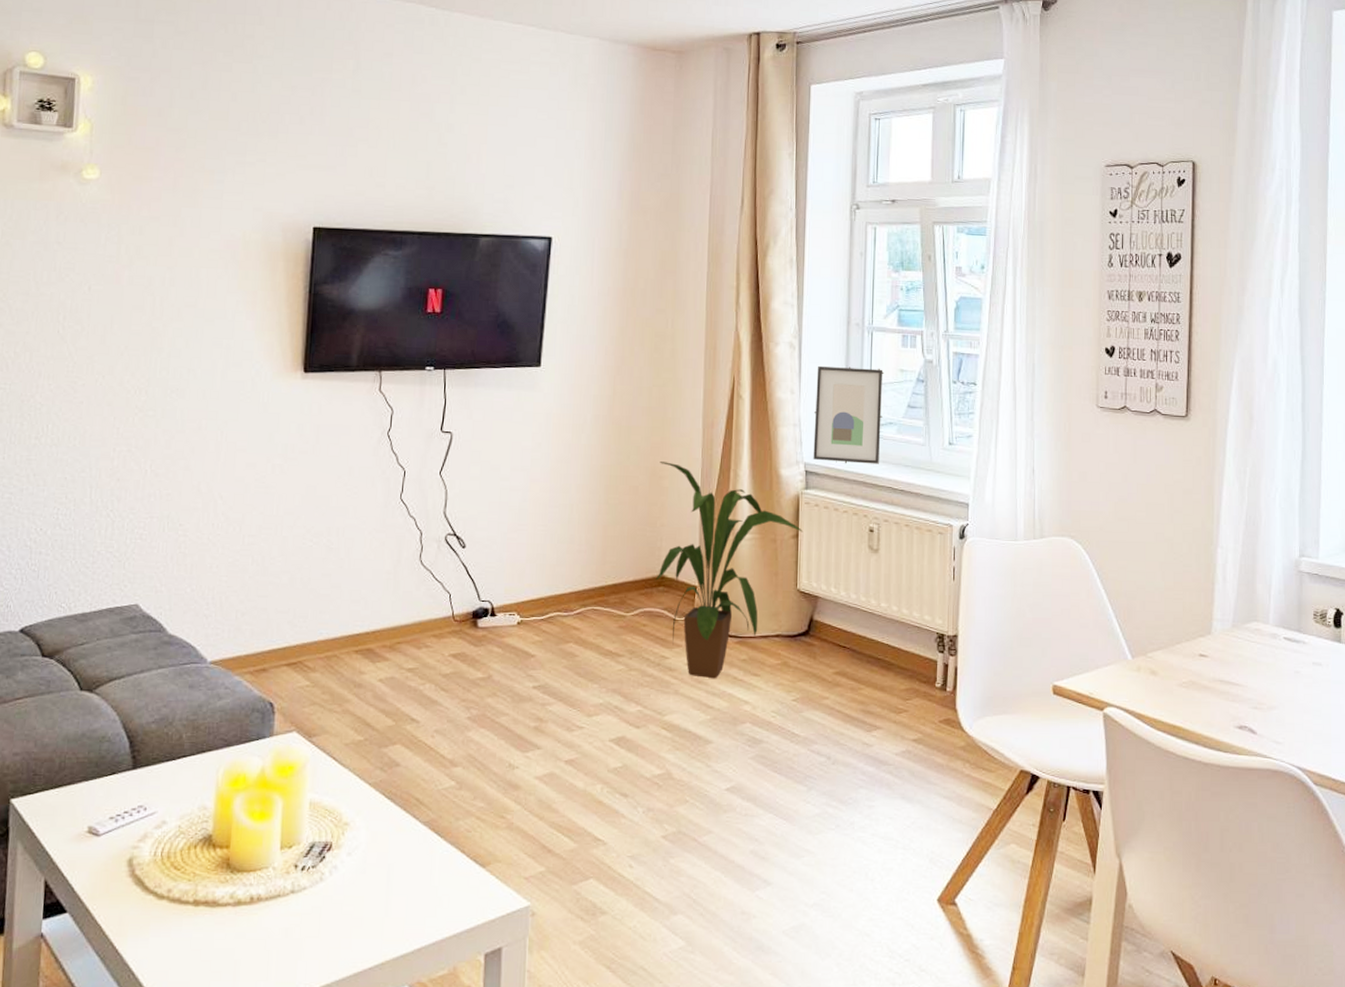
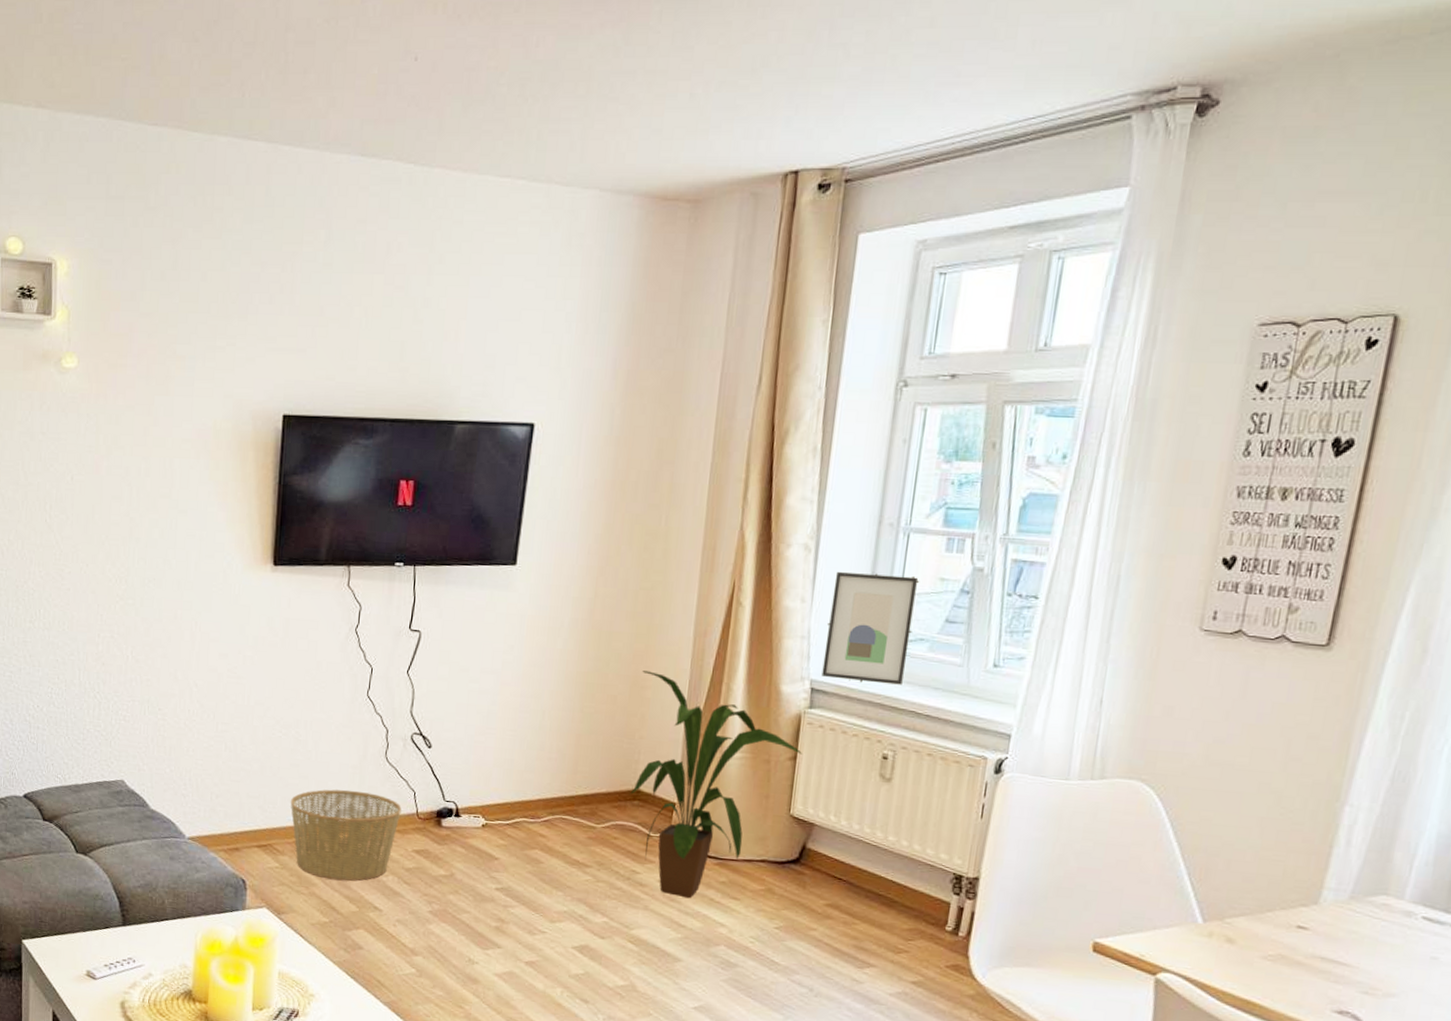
basket: none [321,596,437,694] -> present [290,789,402,881]

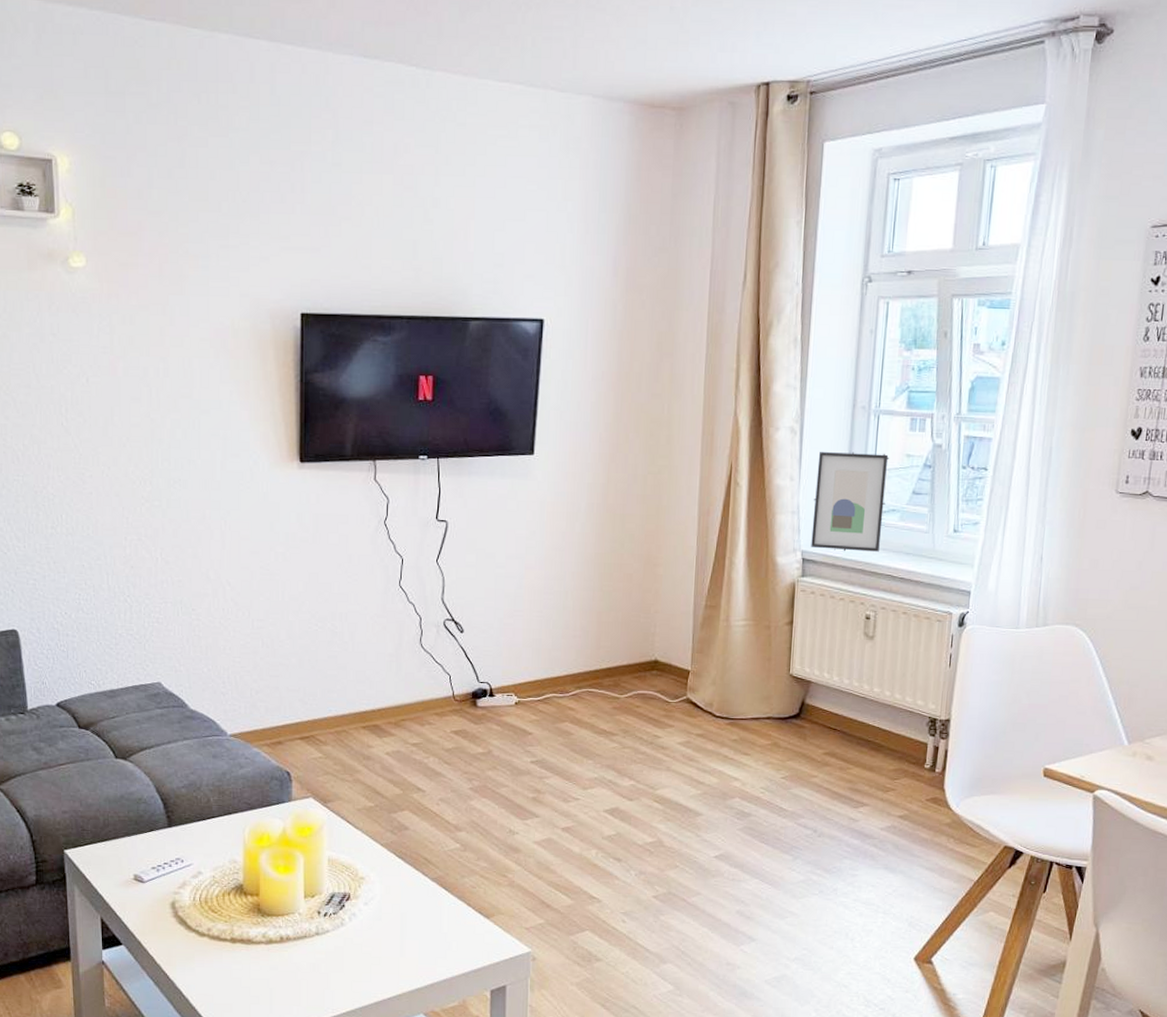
basket: present [290,789,402,881] -> none [330,677,438,766]
house plant: present [630,671,803,899] -> none [648,549,799,757]

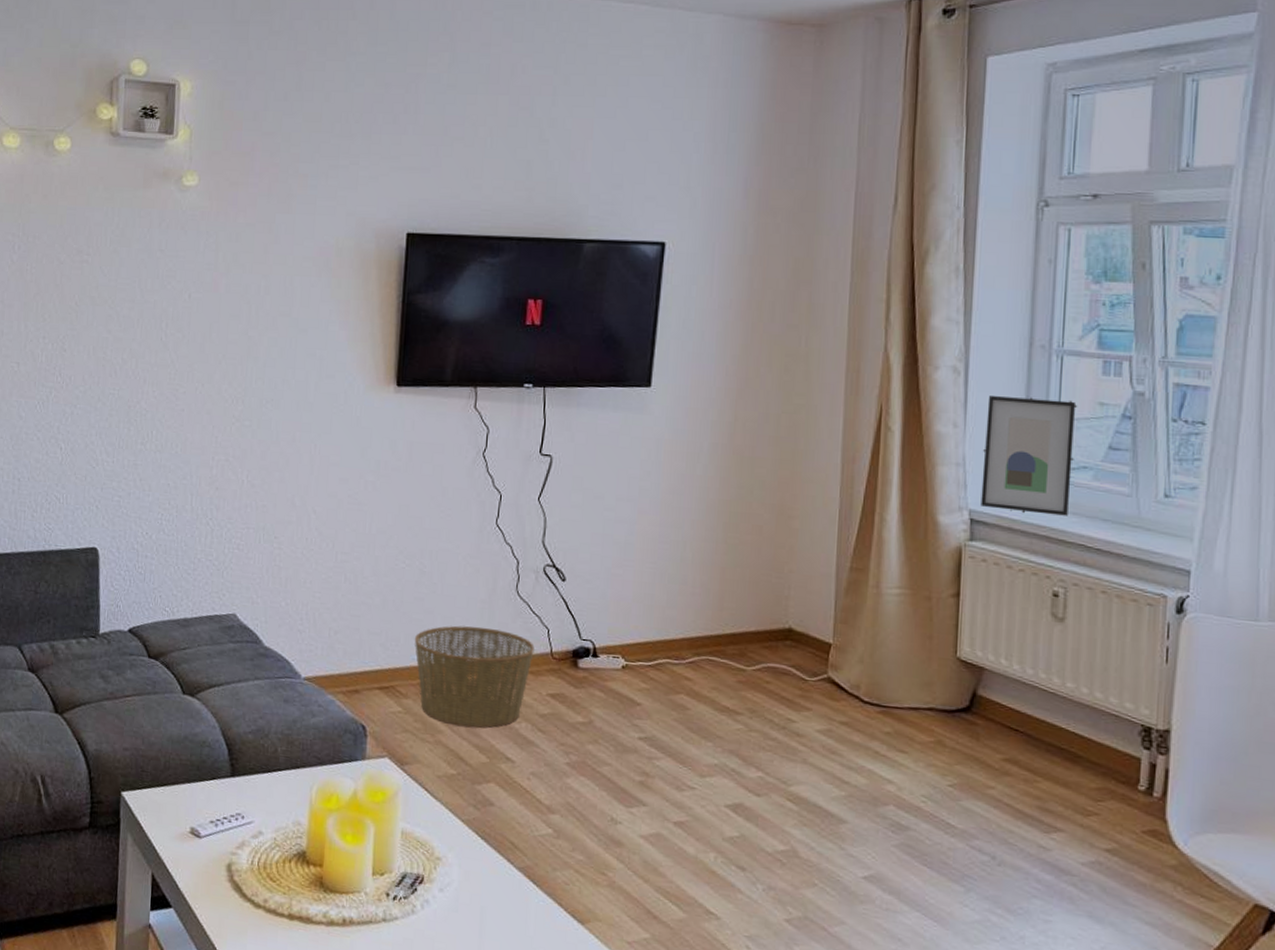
basket: none [330,677,438,766] -> present [414,625,535,728]

